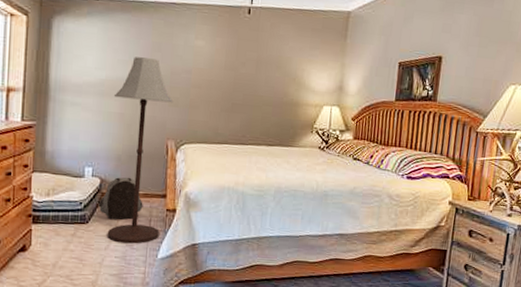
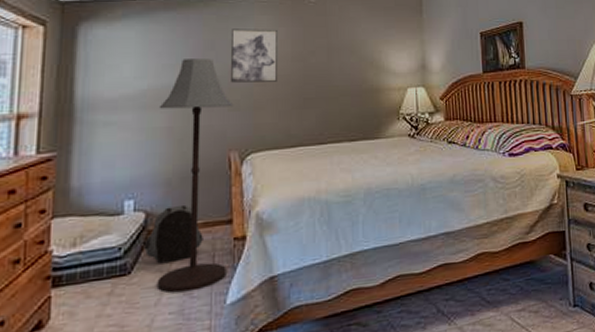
wall art: none [173,34,215,86] -> present [231,29,277,83]

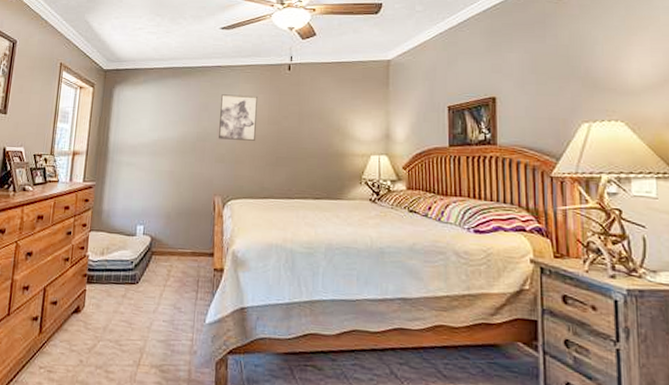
backpack: present [143,204,203,264] -> none [148,235,191,281]
floor lamp: present [156,59,234,294] -> none [155,117,220,307]

